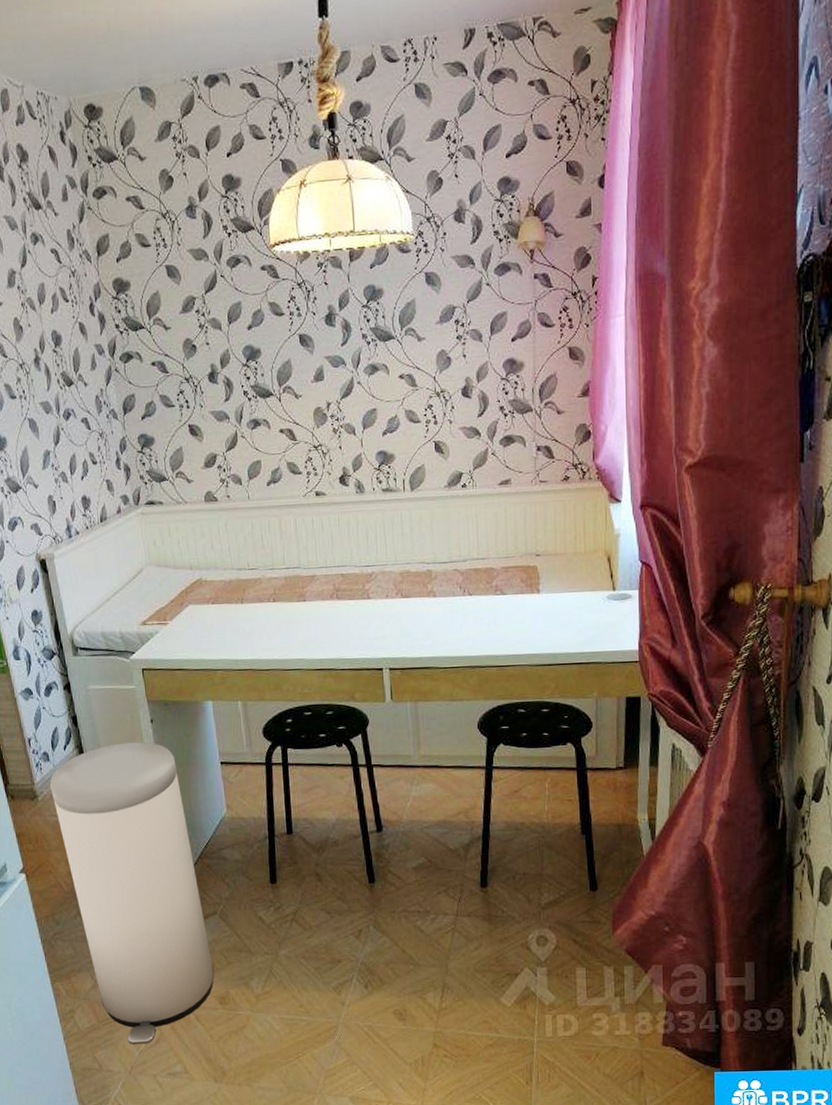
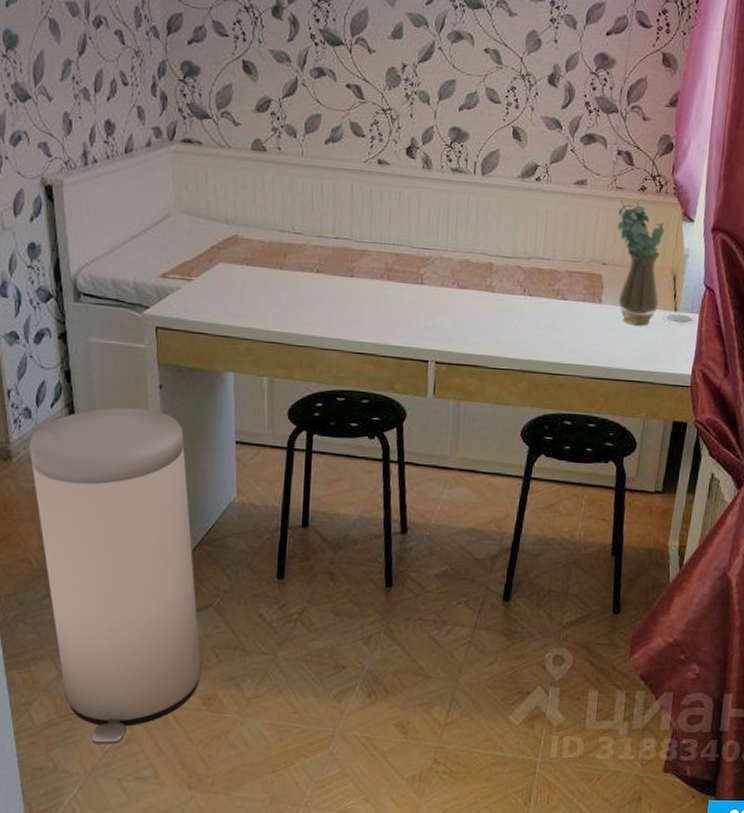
vase: none [544,492,597,610] -> present [617,200,665,326]

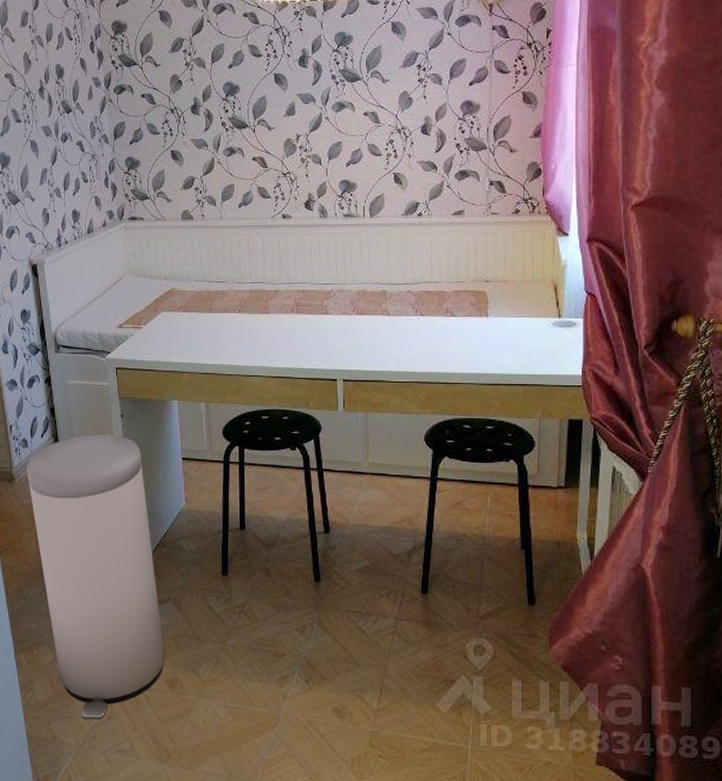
vase: present [617,200,665,326] -> none [495,224,543,334]

